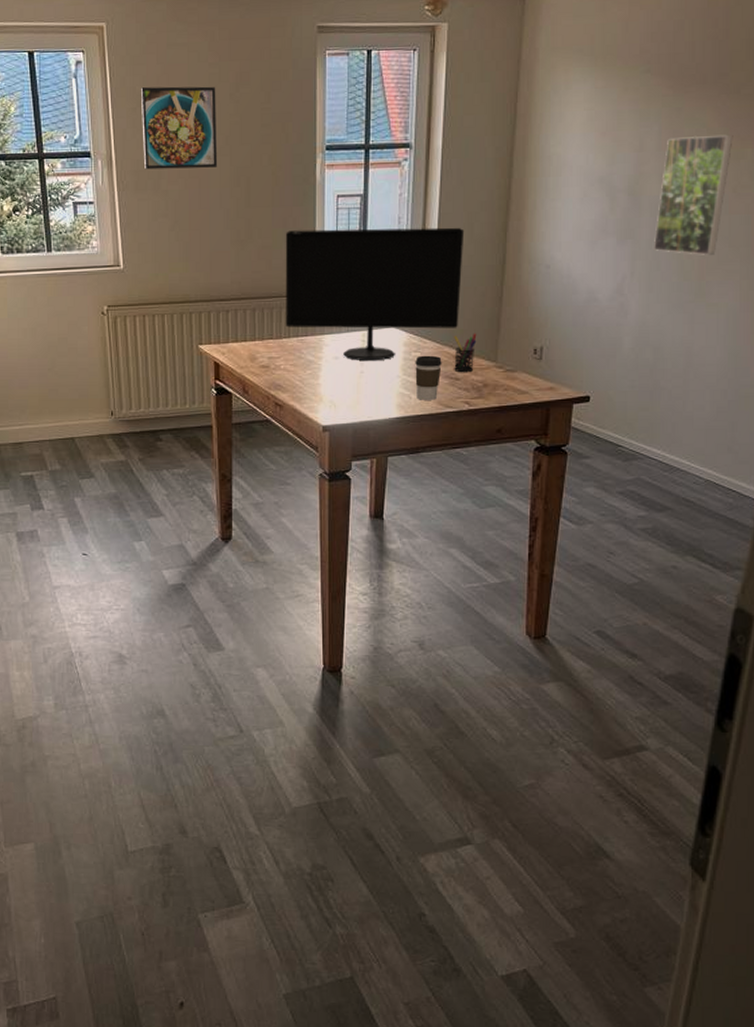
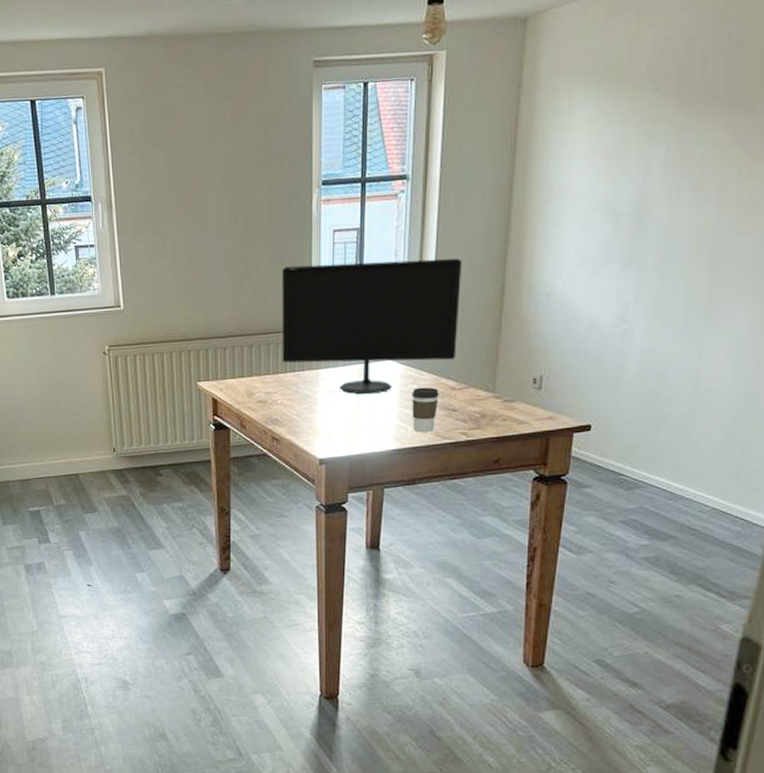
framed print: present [140,86,218,170] -> none [138,126,215,212]
pen holder: present [454,333,477,373] -> none [451,364,475,404]
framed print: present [653,134,733,255] -> none [659,152,747,279]

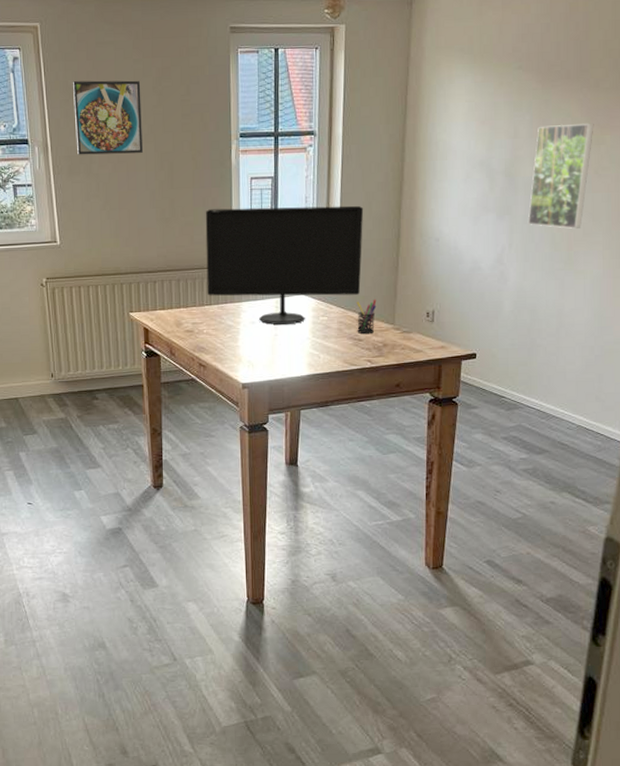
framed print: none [138,126,215,212] -> present [72,80,144,155]
coffee cup: present [412,387,439,432] -> none [323,319,346,359]
pen holder: none [451,364,475,404] -> present [356,299,377,335]
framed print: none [659,152,747,279] -> present [527,123,594,229]

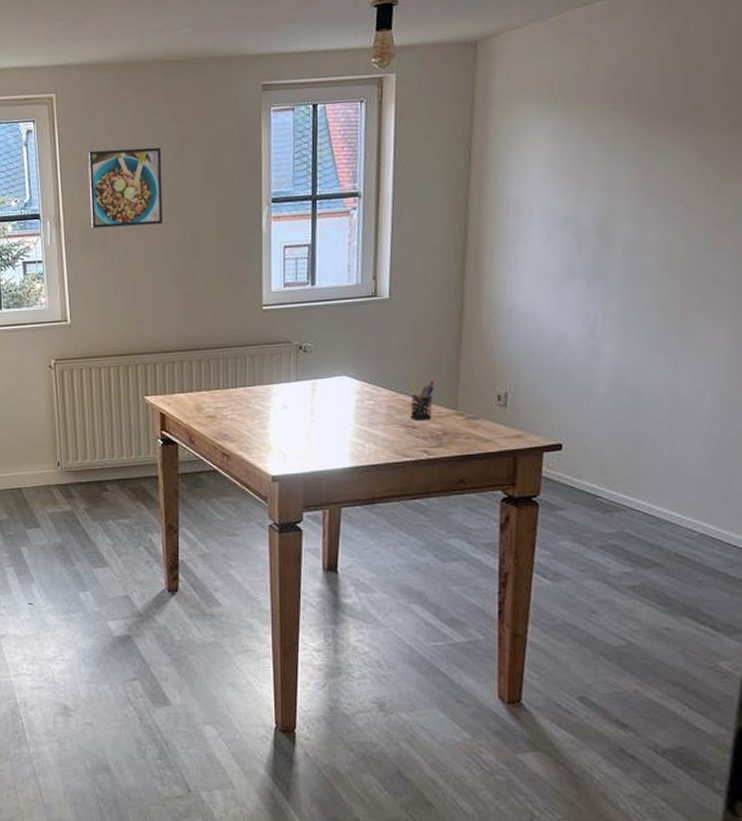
computer monitor: present [205,205,364,325] -> none [231,274,419,410]
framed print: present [527,123,594,229] -> none [627,168,714,294]

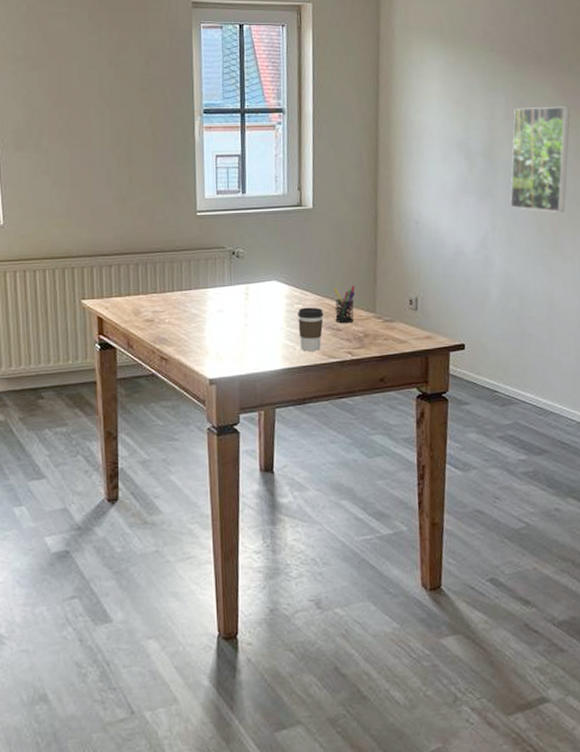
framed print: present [88,147,164,229] -> none [21,52,99,129]
coffee cup: none [368,403,397,449] -> present [298,307,324,351]
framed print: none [627,168,714,294] -> present [510,106,570,212]

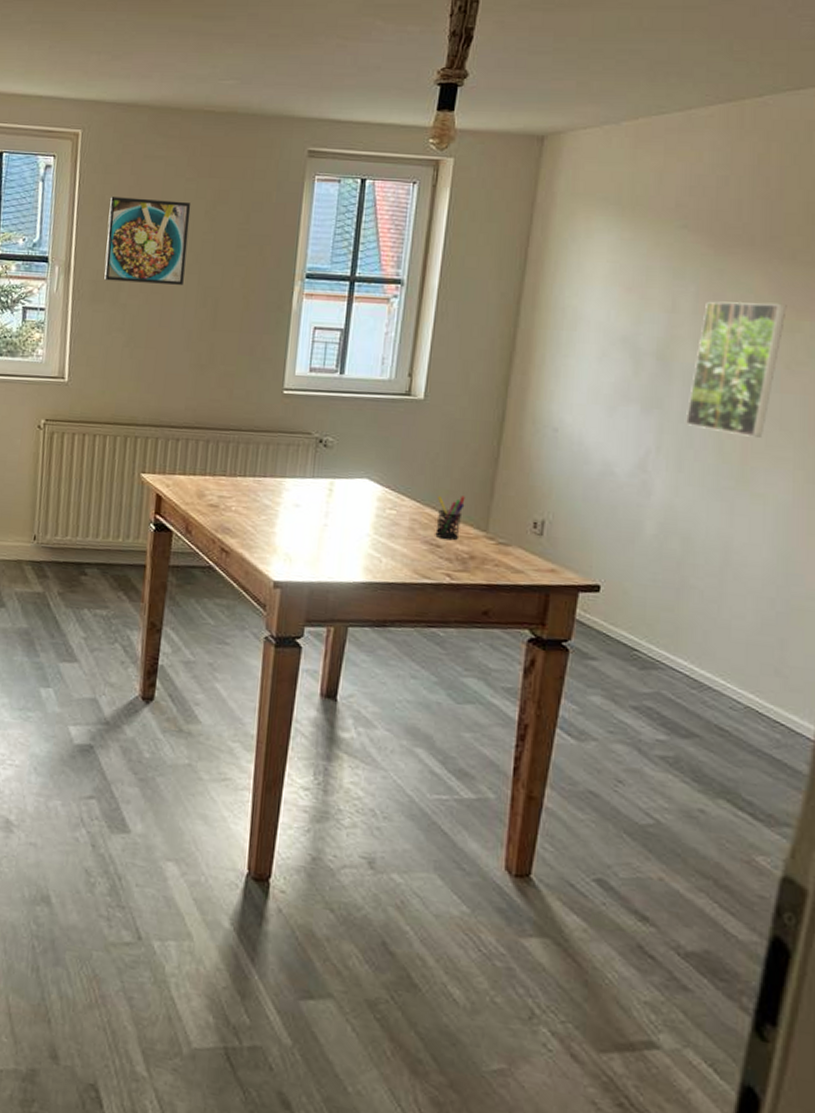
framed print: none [21,52,99,129] -> present [104,197,191,285]
coffee cup: present [298,307,324,351] -> none [387,514,422,567]

